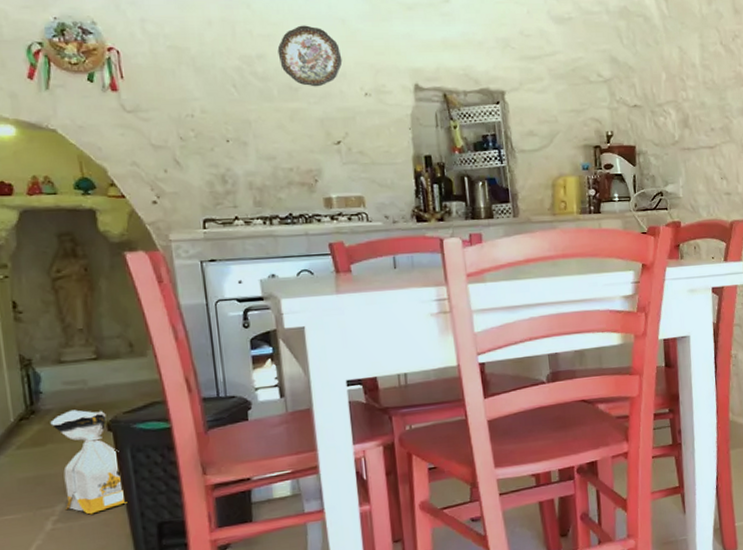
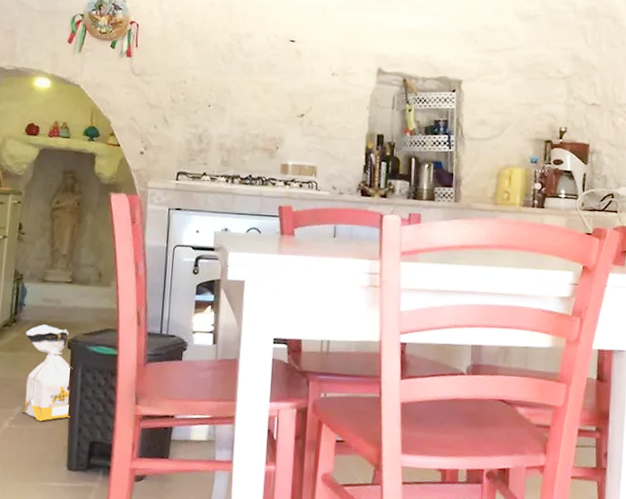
decorative plate: present [277,25,343,87] -> none [263,10,317,65]

